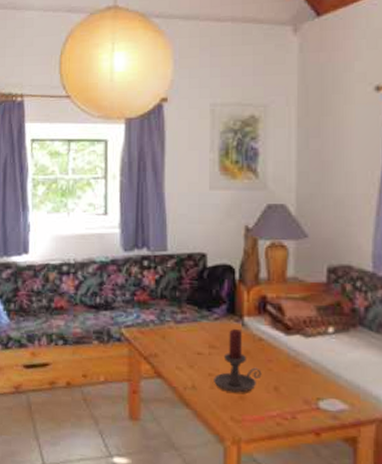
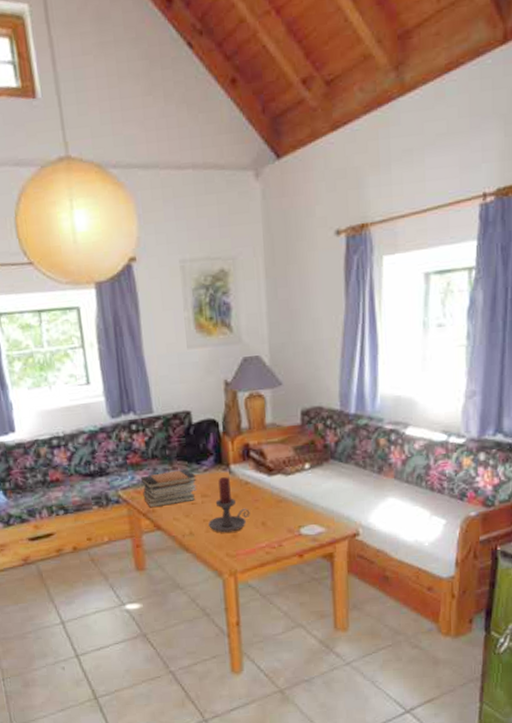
book stack: none [146,314,206,352] -> present [140,469,197,508]

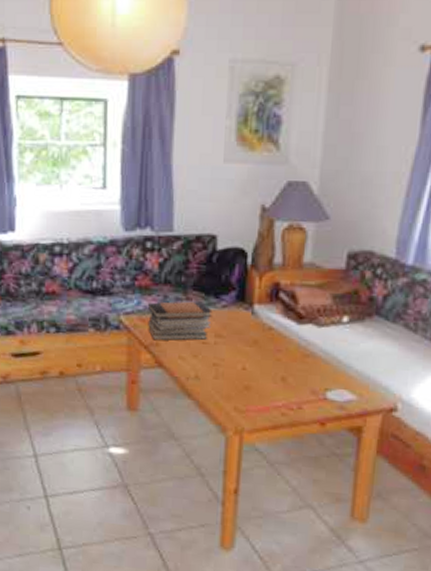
candle holder: present [208,477,250,533] -> none [218,317,270,384]

